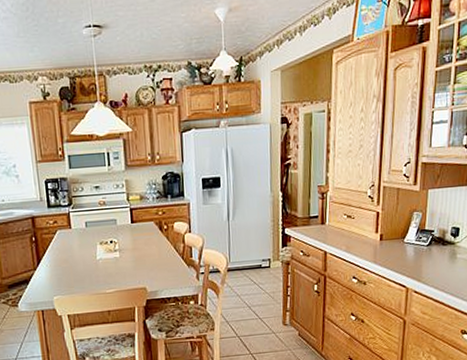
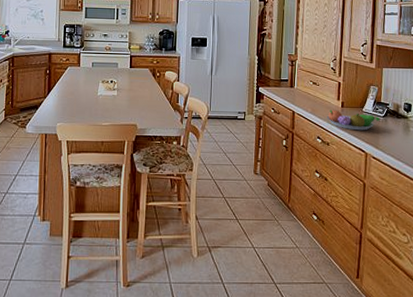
fruit bowl: none [363,244,423,265] -> present [326,110,380,131]

